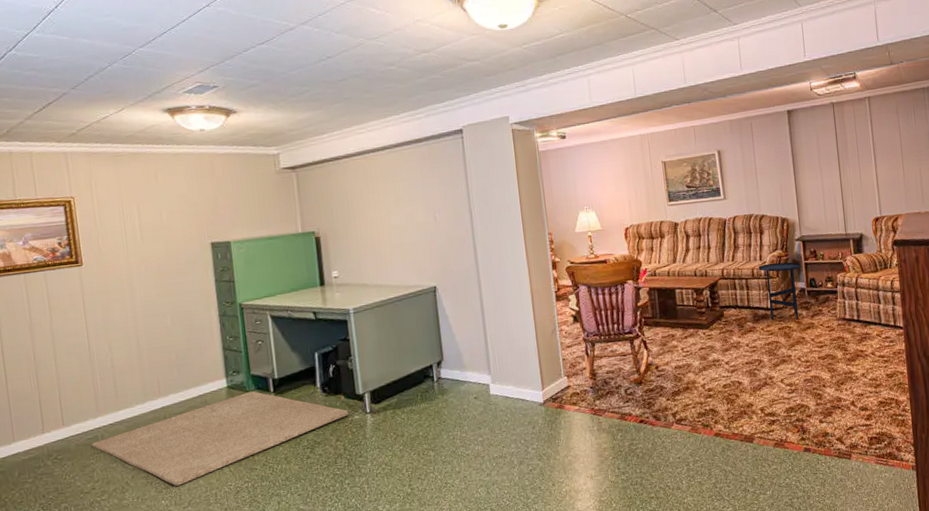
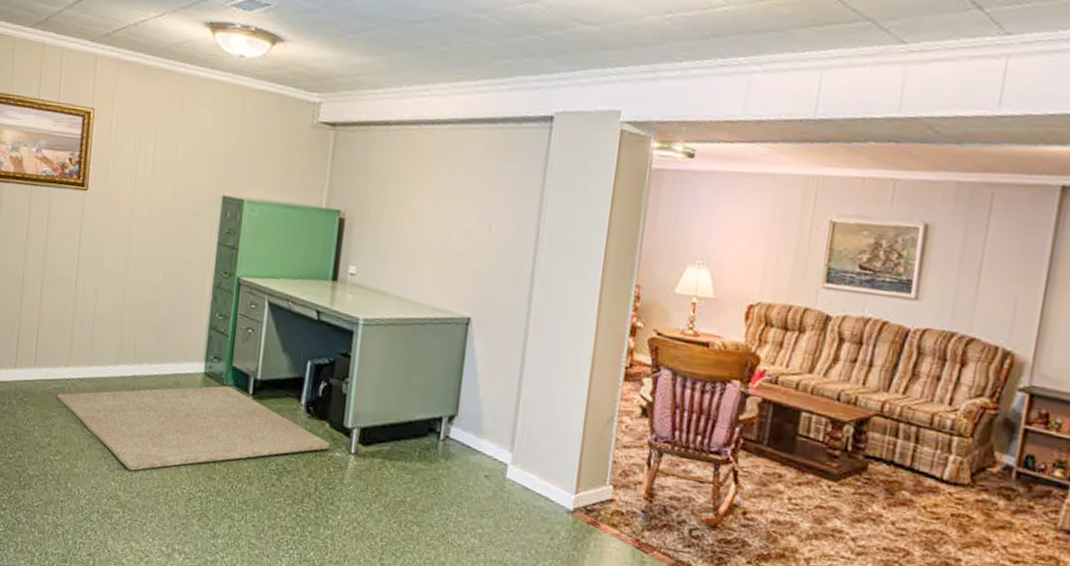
side table: present [758,262,801,321] -> none [943,412,1017,509]

